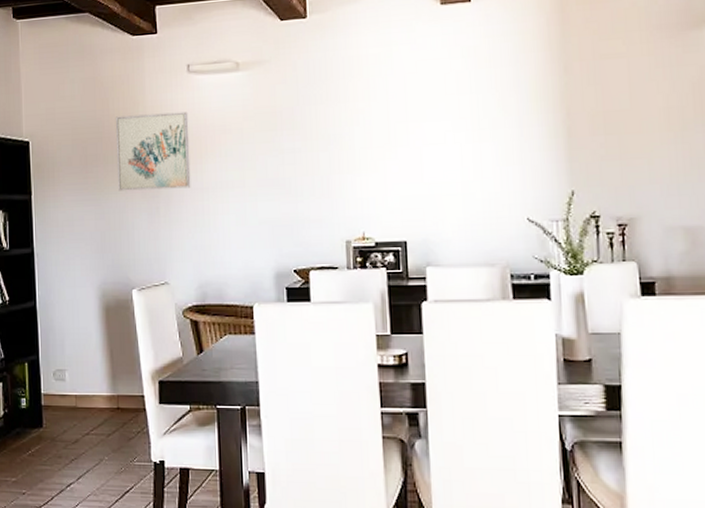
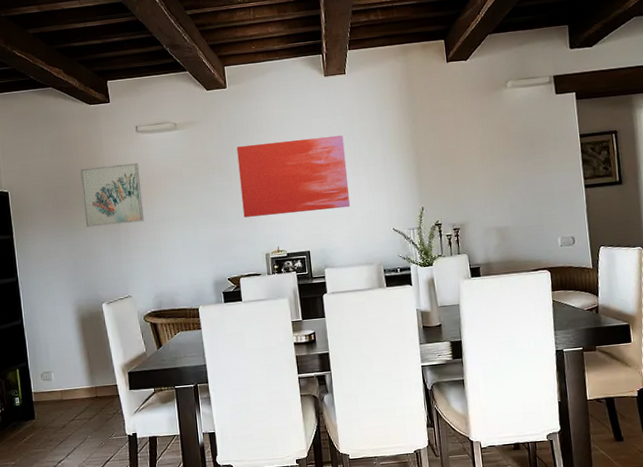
wall art: none [315,85,467,190] -> present [236,135,350,218]

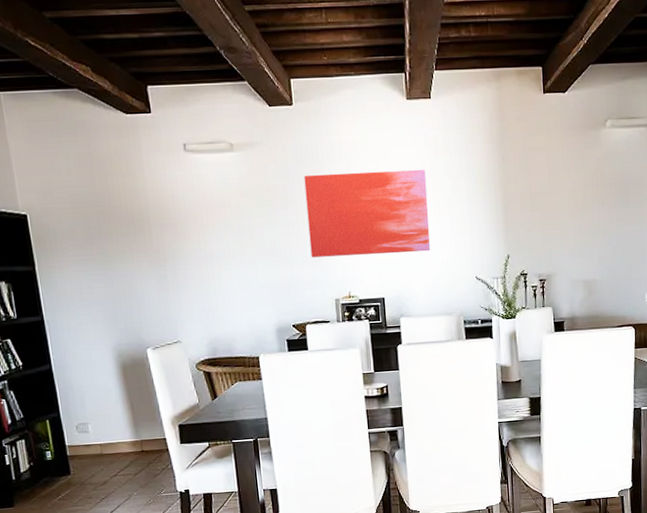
wall art: present [79,162,145,228] -> none [115,188,196,261]

